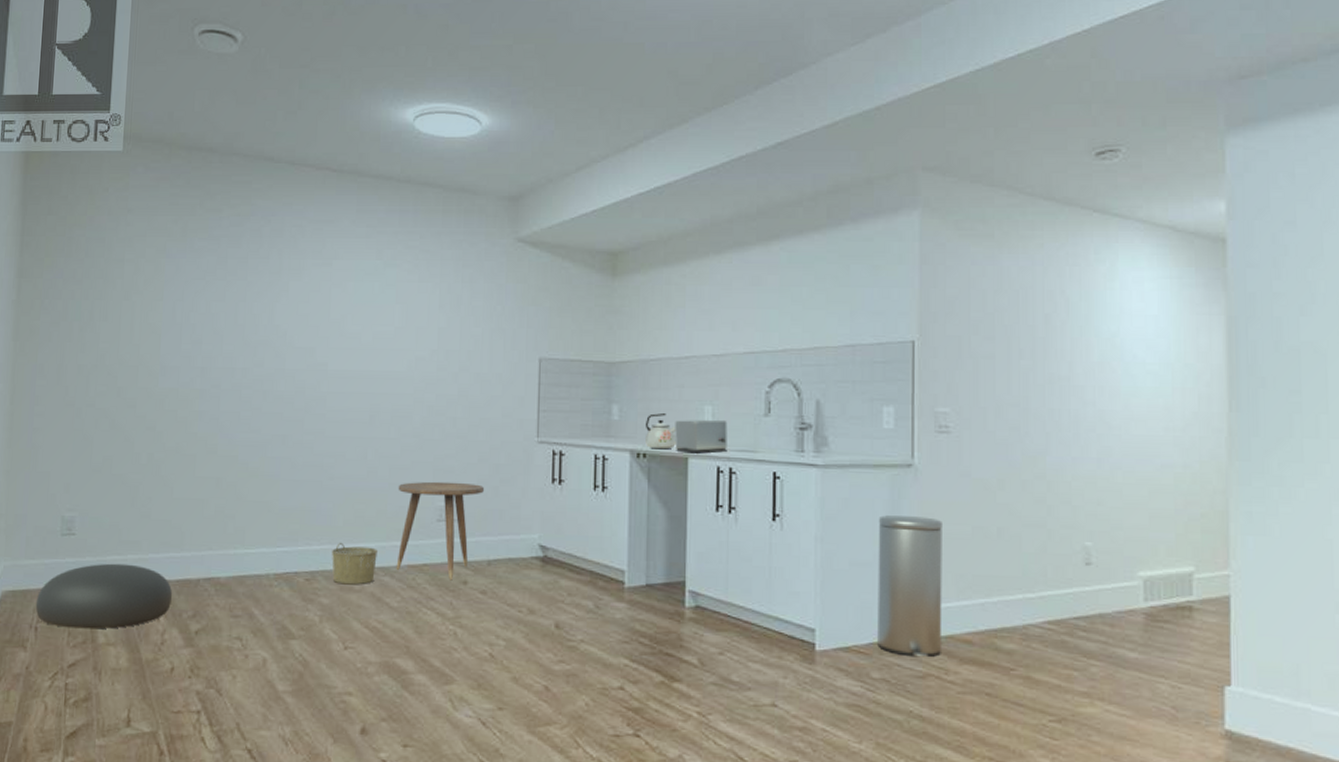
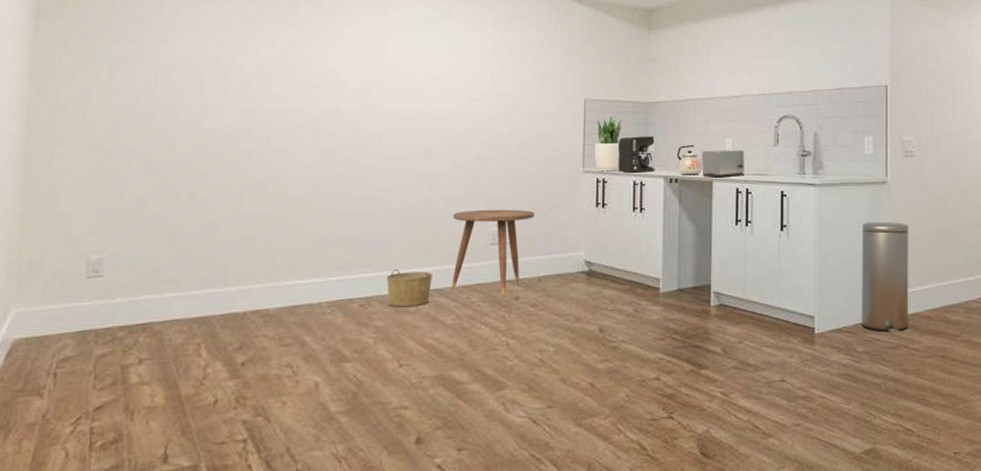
cushion: present [35,563,173,629] -> none [54,302,217,371]
planter: none [550,377,581,443] -> present [594,115,622,171]
coffee maker: none [577,402,620,445] -> present [618,136,655,173]

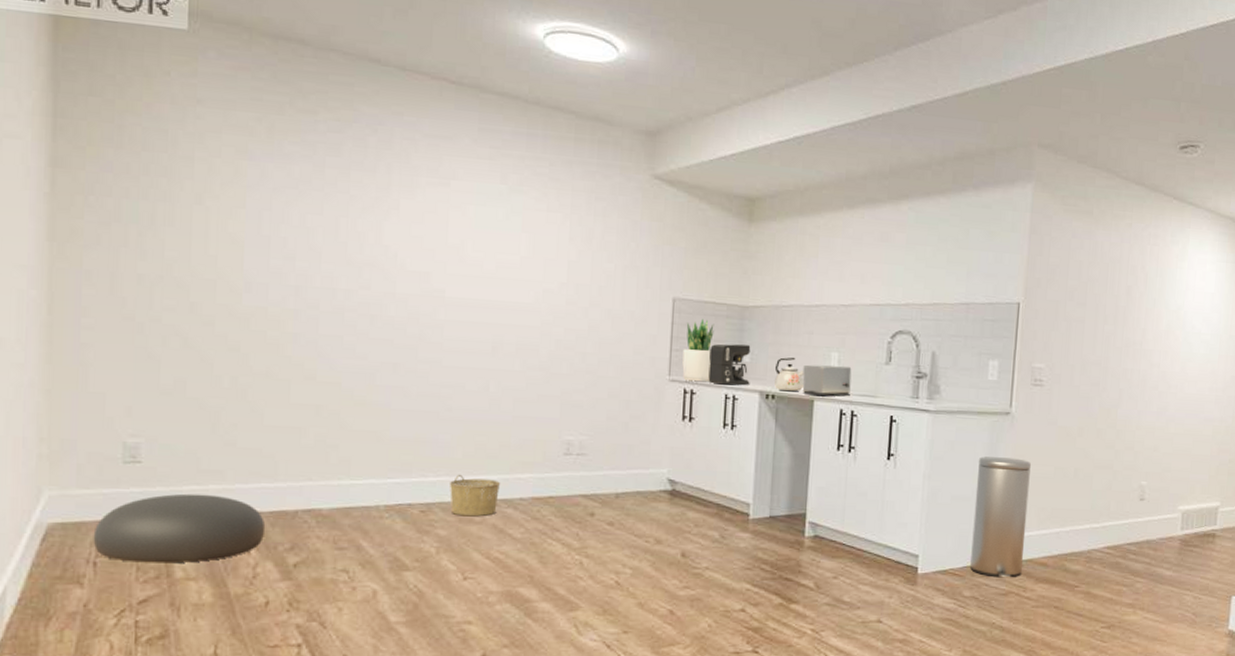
cushion: none [54,302,217,371] -> present [93,493,266,564]
side table: present [451,209,534,297] -> none [520,415,613,513]

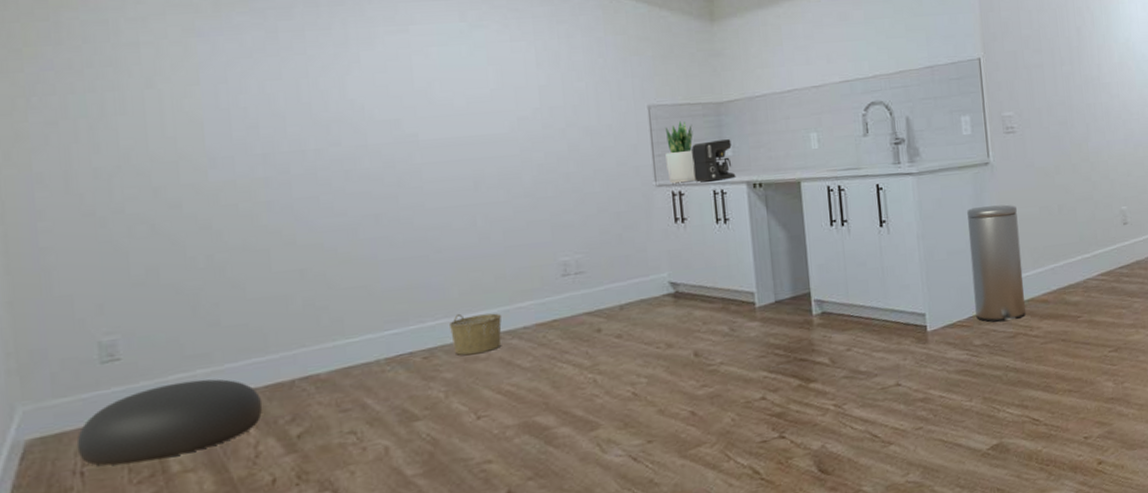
kettle: present [774,357,804,392] -> none [757,144,788,178]
toaster: present [802,364,852,397] -> none [785,143,834,179]

